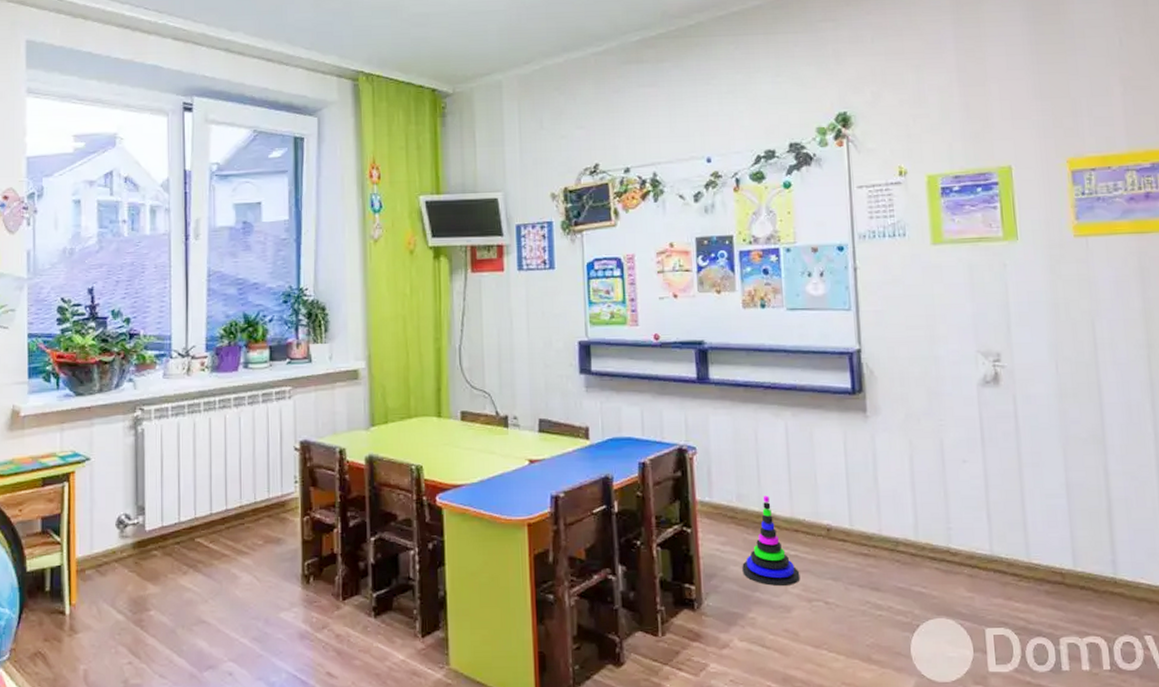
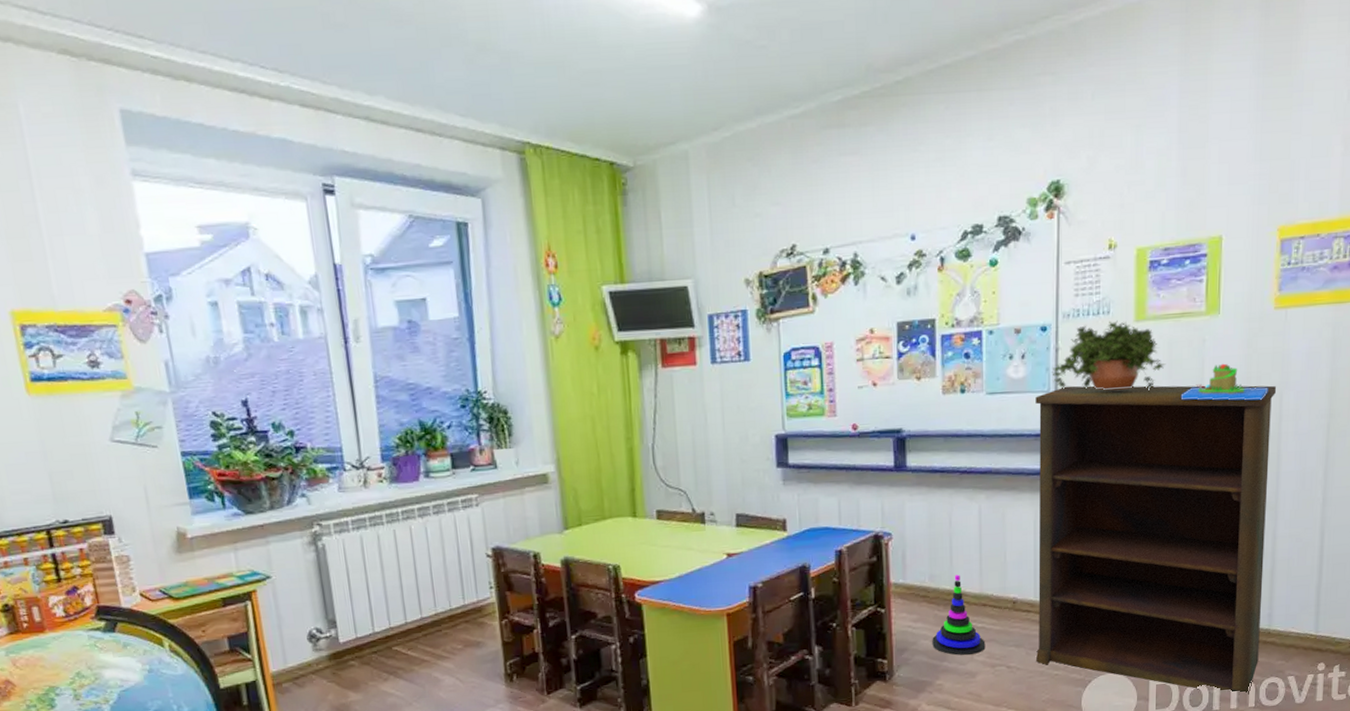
shelving unit: none [837,305,1108,653] -> present [1035,385,1277,693]
potted plant: none [852,242,968,311] -> present [1052,320,1166,391]
toy house: none [988,288,1079,327] -> present [1182,363,1268,400]

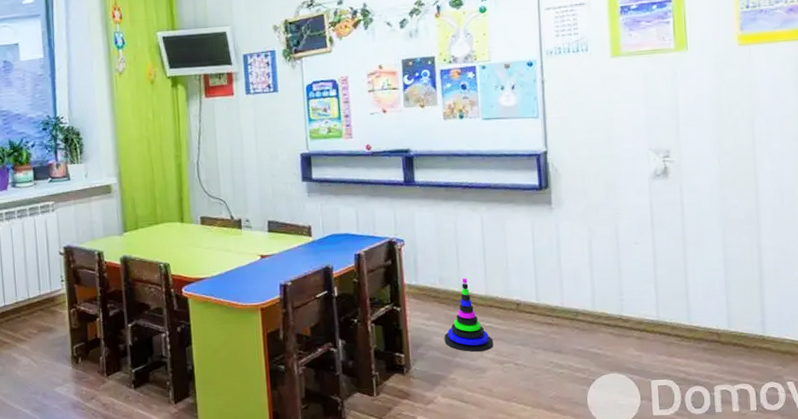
shelving unit: present [1035,385,1277,693] -> none [526,112,756,397]
potted plant: present [1052,320,1166,391] -> none [539,56,643,117]
toy house: present [1182,363,1268,400] -> none [659,93,740,125]

